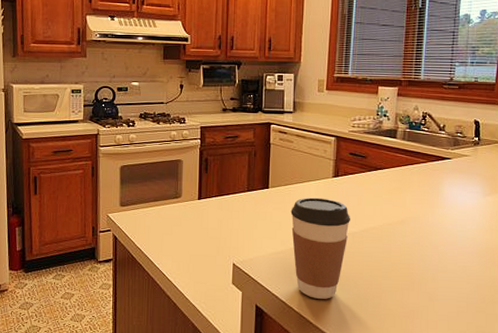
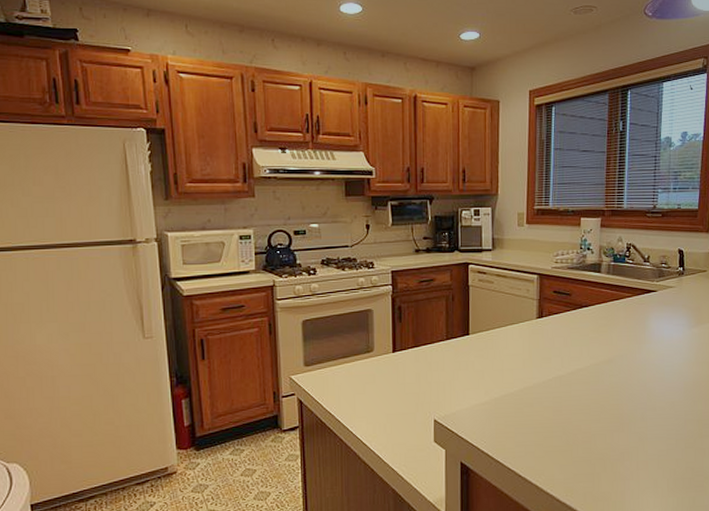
coffee cup: present [290,197,351,299] -> none [494,341,558,450]

